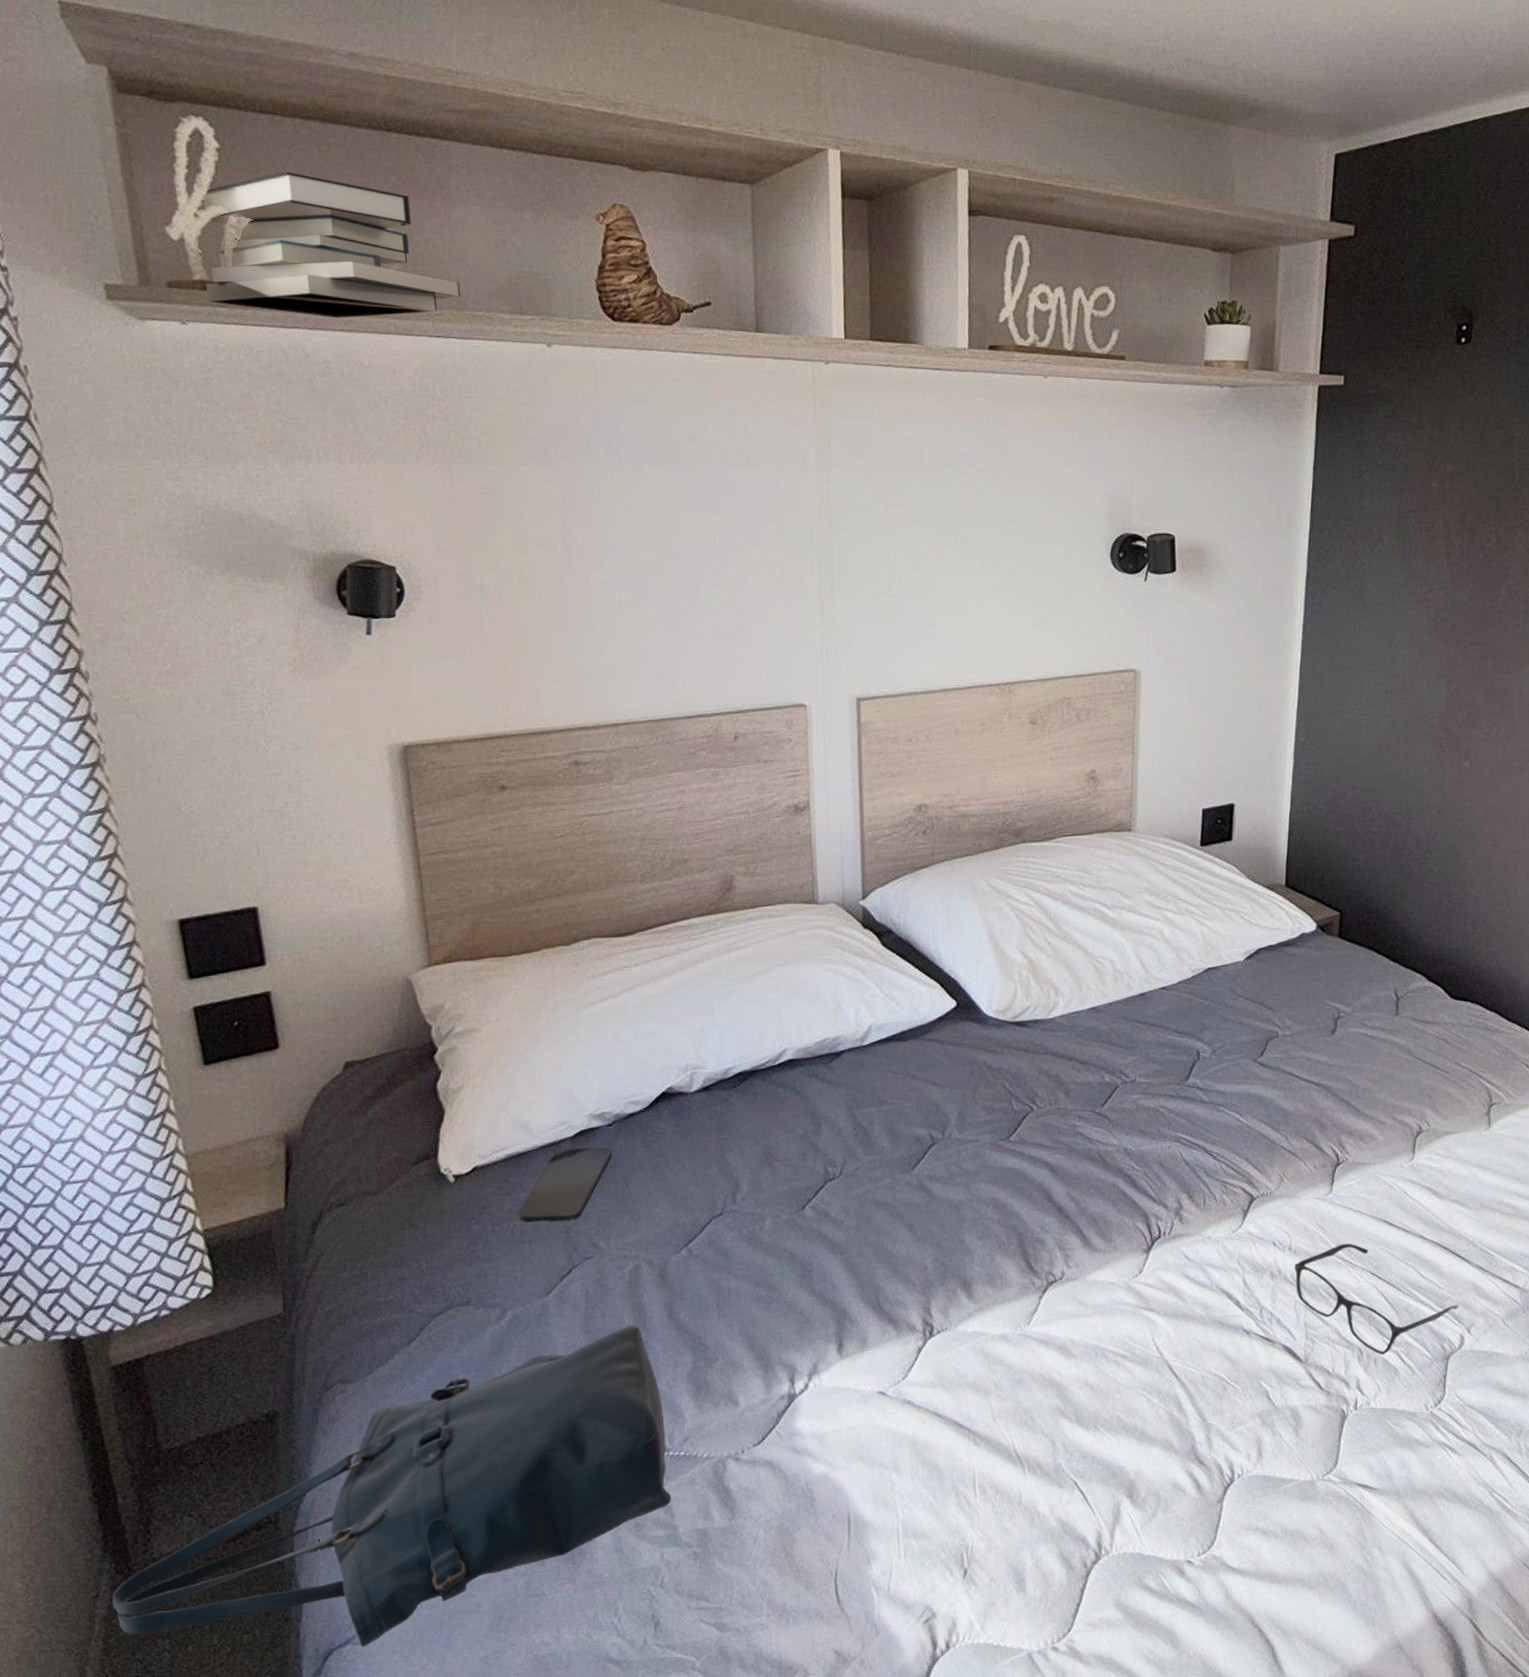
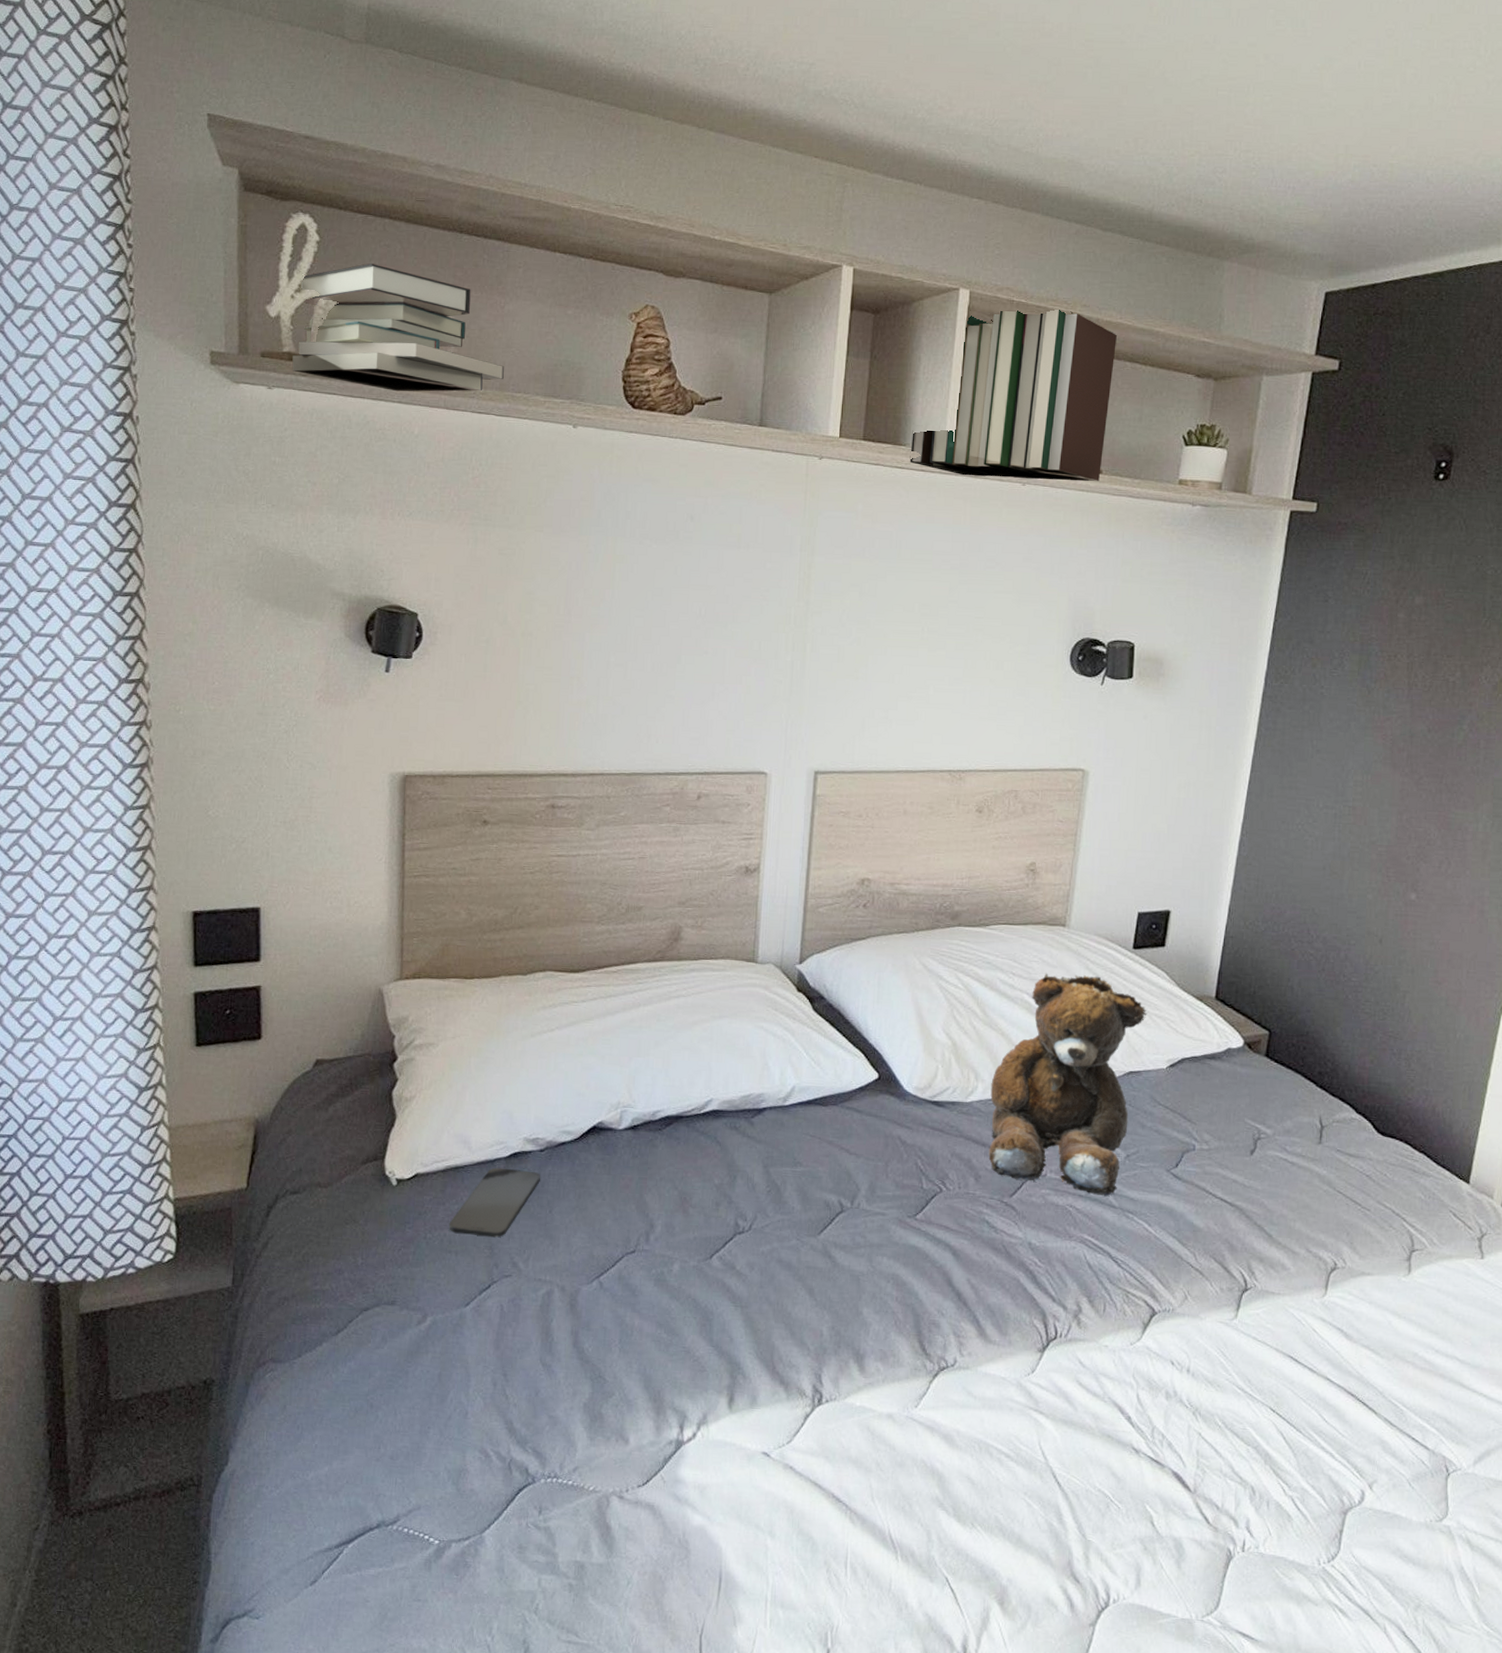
tote bag: present [111,1324,672,1648] -> none [48,1347,558,1622]
books: none [922,186,1128,372] -> present [909,310,1117,482]
teddy bear: none [1072,877,1221,1094] -> present [988,973,1147,1197]
eyeglasses: present [1295,1243,1460,1355] -> none [1191,1373,1363,1498]

